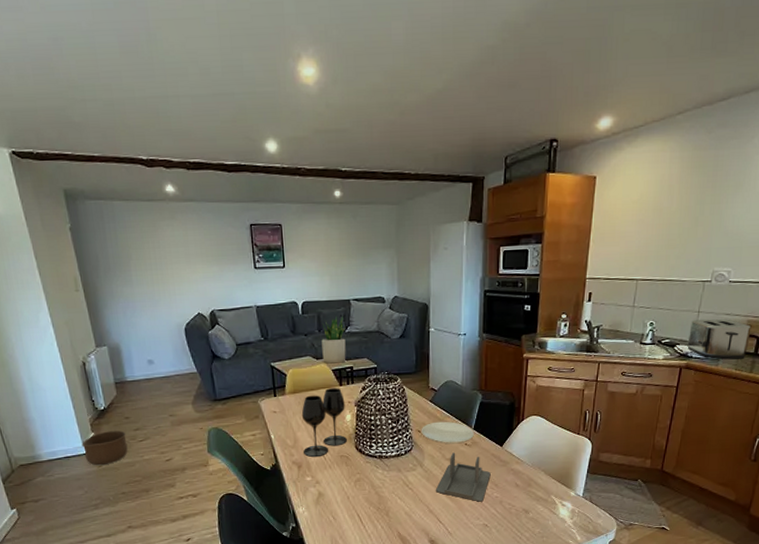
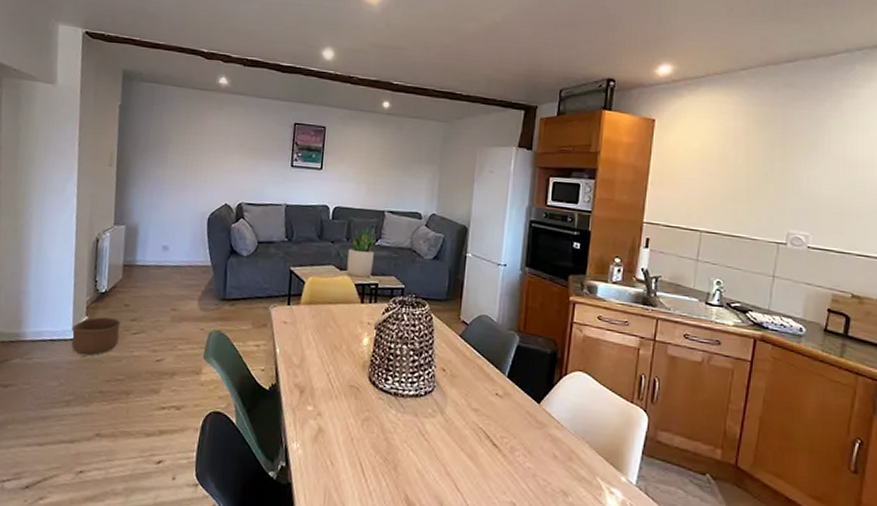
wine glass: present [301,388,347,457] -> none [309,304,364,383]
plate: present [421,421,474,444] -> none [445,361,507,393]
napkin holder: present [435,452,491,502] -> none [455,402,524,471]
toaster: present [687,318,752,360] -> none [761,284,838,339]

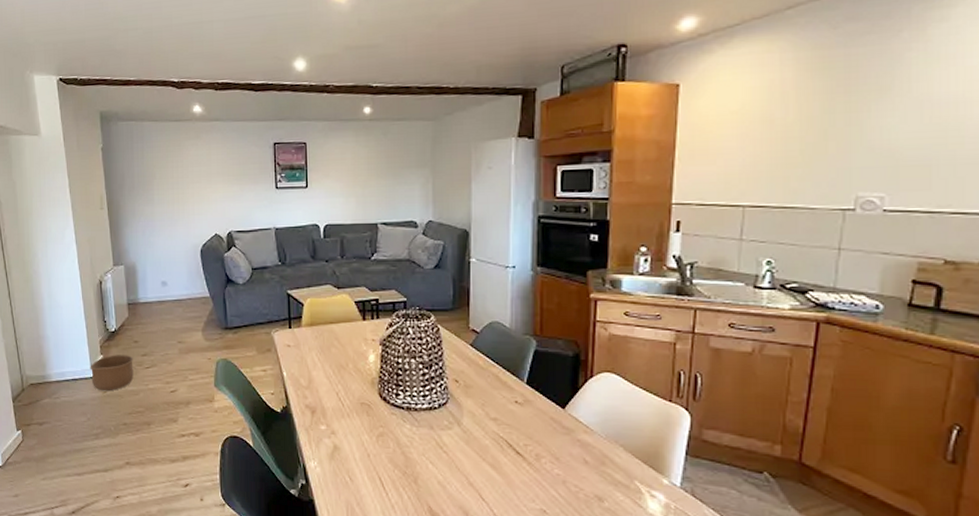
planter: present [346,226,377,278] -> none [344,241,372,294]

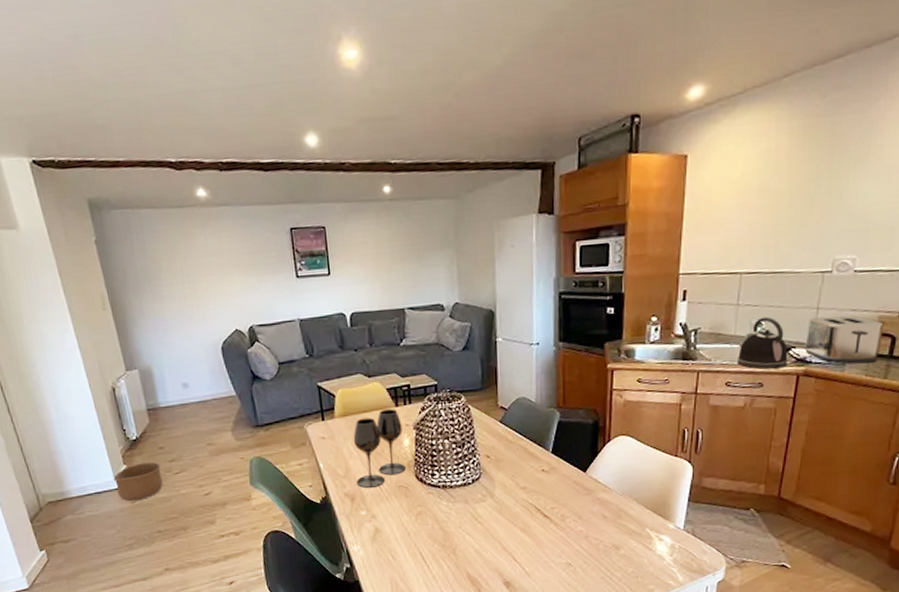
wine glass: none [318,322,369,402] -> present [353,409,405,488]
kettle: none [741,254,806,312] -> present [736,316,789,369]
toaster: none [825,258,926,315] -> present [805,315,884,364]

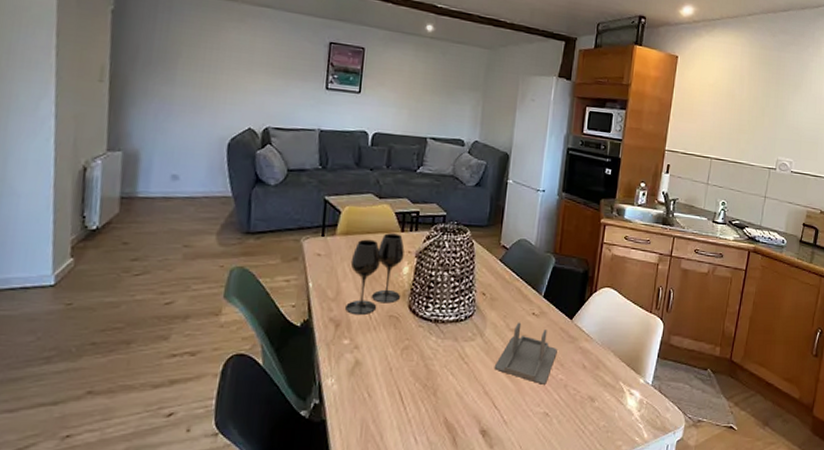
basket: present [113,462,163,502] -> none [50,258,118,303]
napkin holder: none [508,480,573,537] -> present [494,322,557,384]
kettle: present [736,316,789,369] -> none [704,197,743,243]
toaster: present [805,315,884,364] -> none [755,204,811,249]

